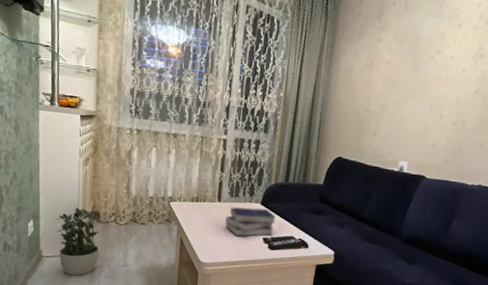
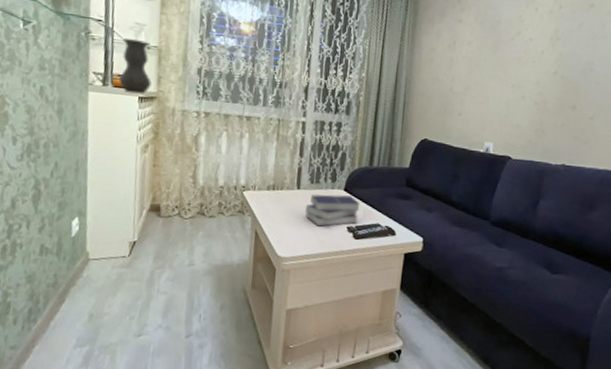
potted plant: present [54,207,101,276] -> none [105,201,162,280]
vase: none [64,61,91,113] -> present [118,37,152,94]

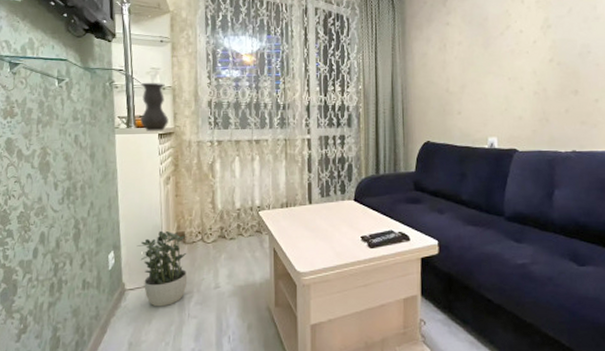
potted plant: none [105,201,162,280] -> present [137,230,188,307]
book: present [305,194,360,227] -> none [319,206,372,239]

